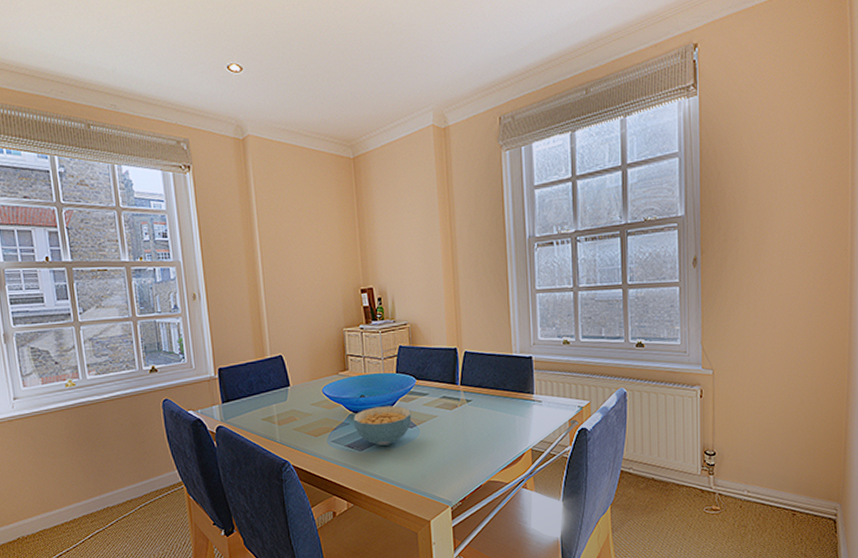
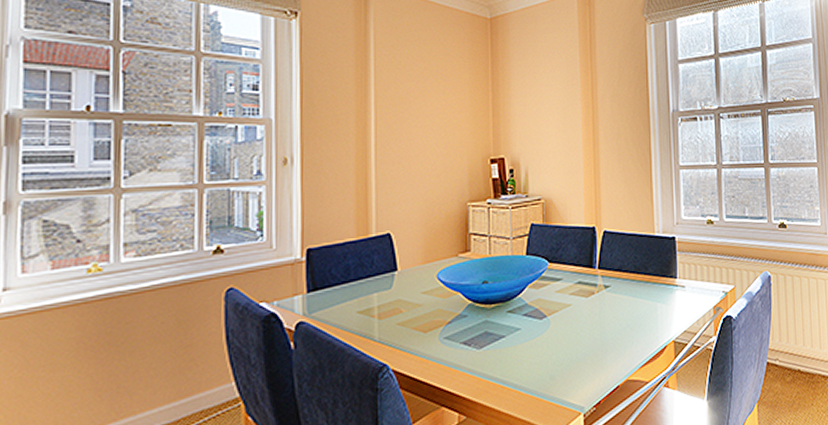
cereal bowl: present [353,406,412,447] -> none [472,293,542,343]

